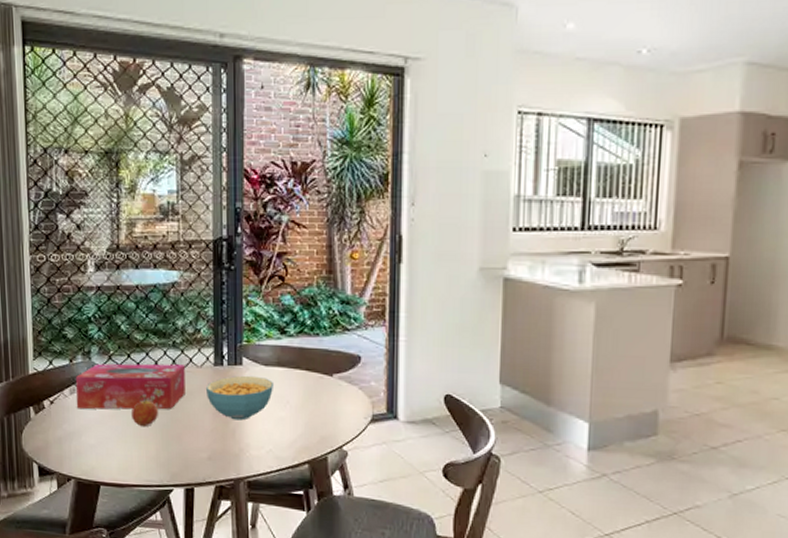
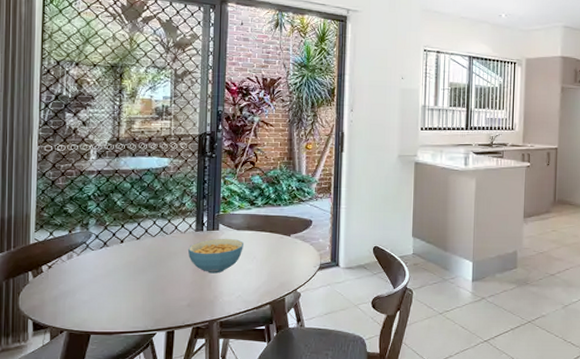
tissue box: present [75,363,185,410] -> none [72,231,171,272]
fruit: present [132,398,158,427] -> none [123,259,146,284]

